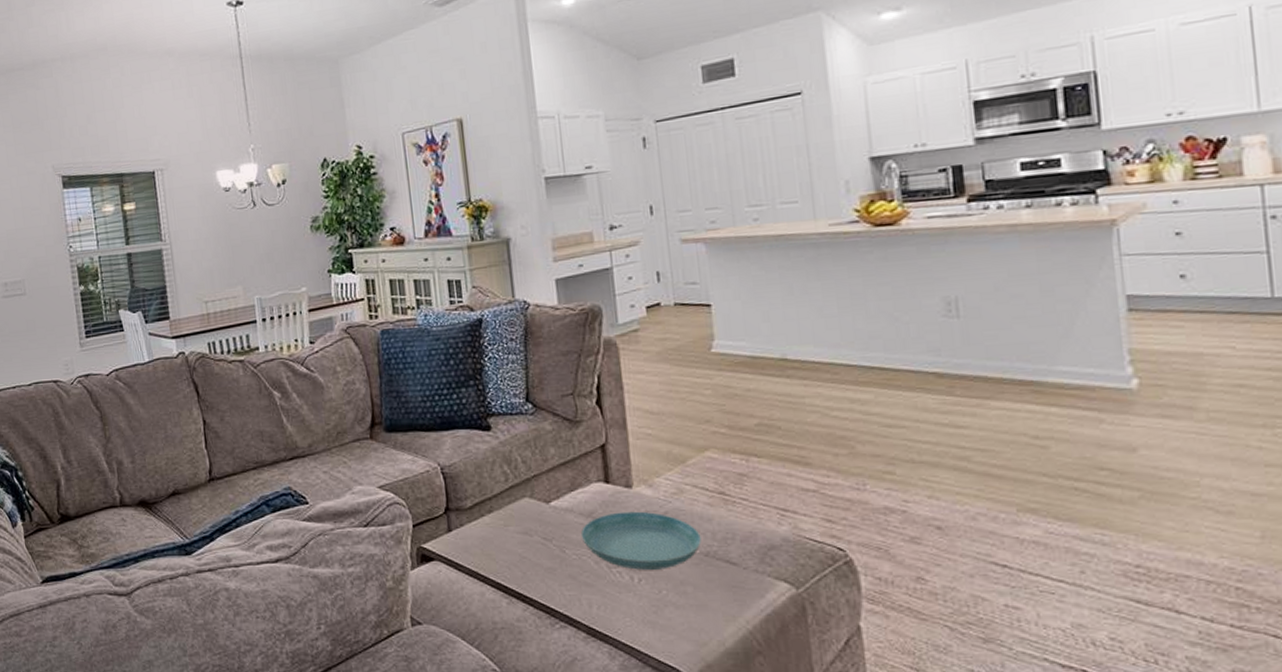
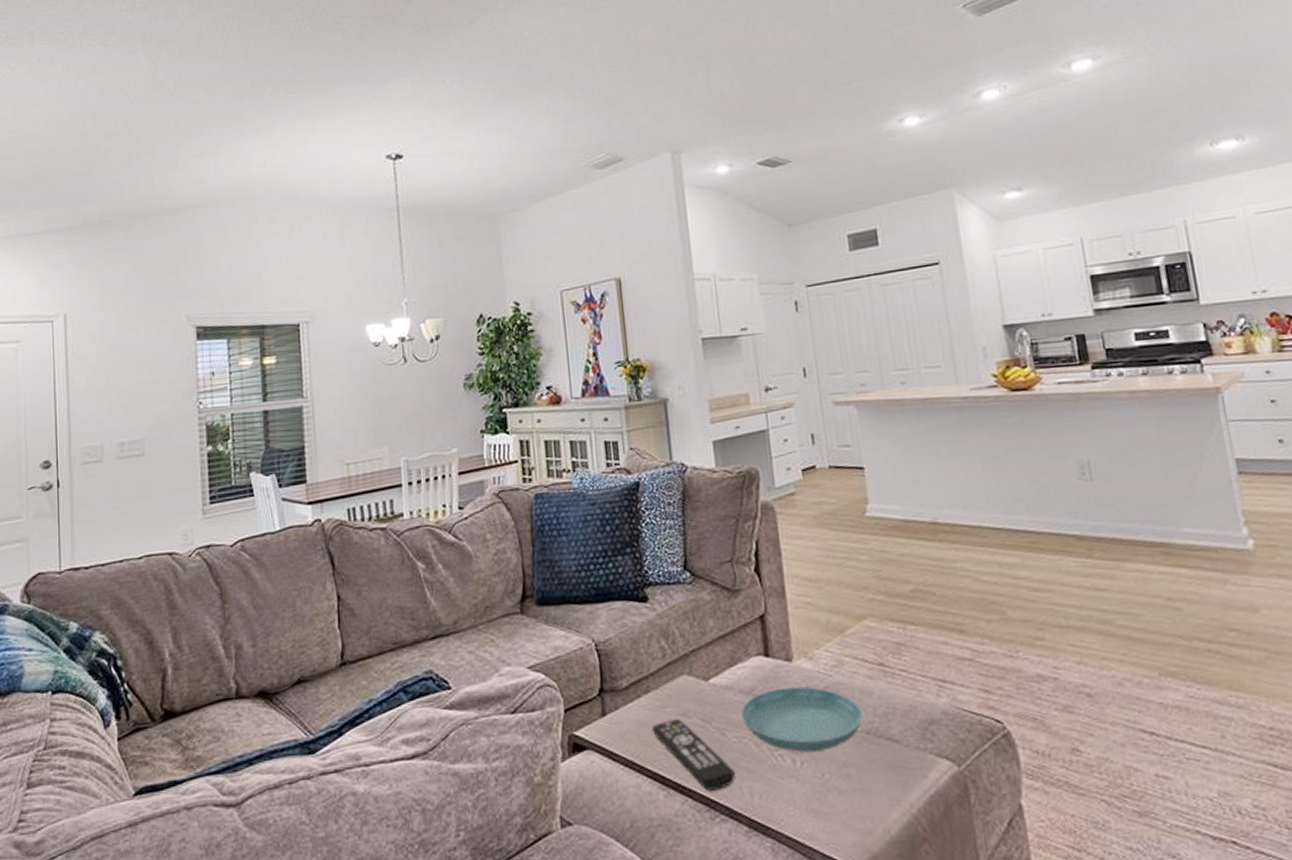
remote control: none [495,537,575,600] -> present [652,719,735,791]

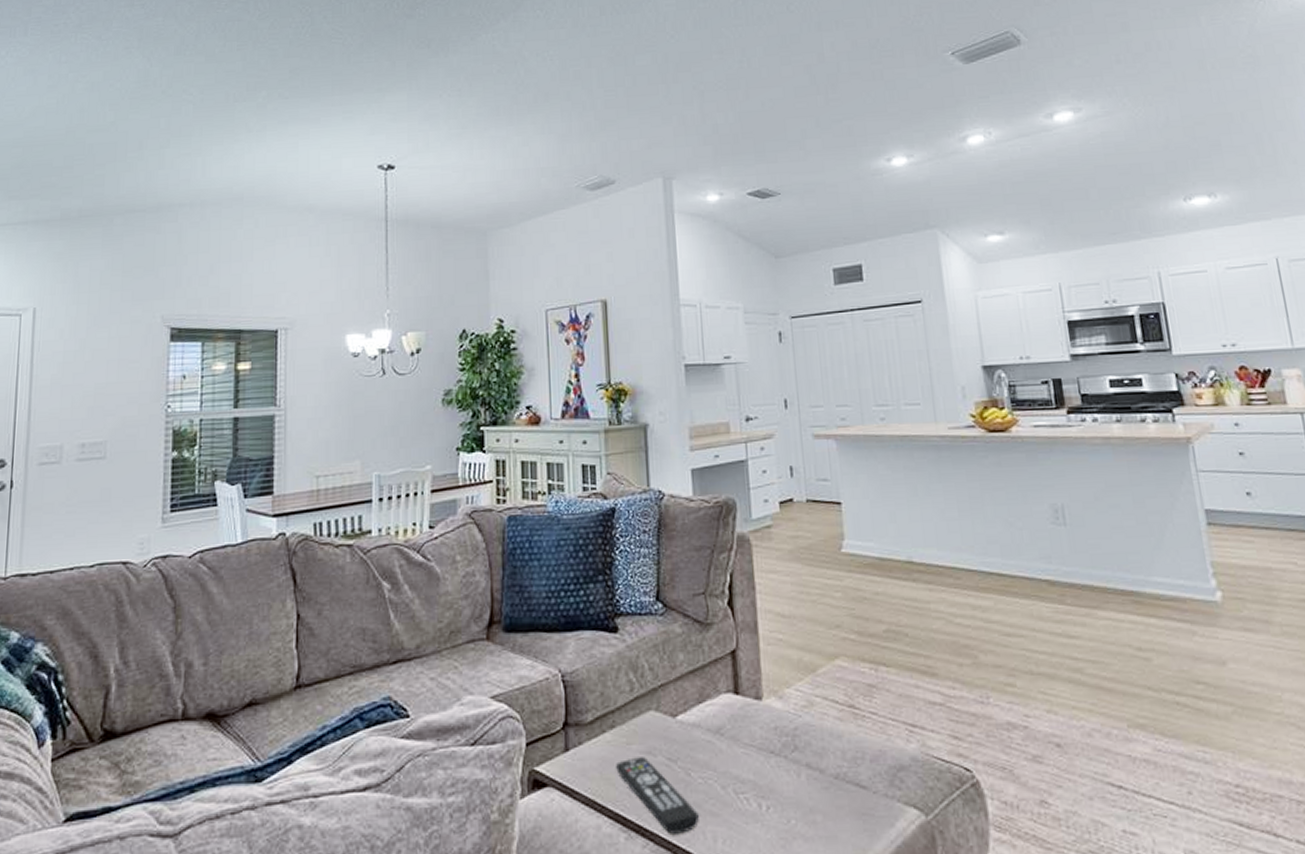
saucer: present [740,686,863,752] -> none [707,726,831,796]

